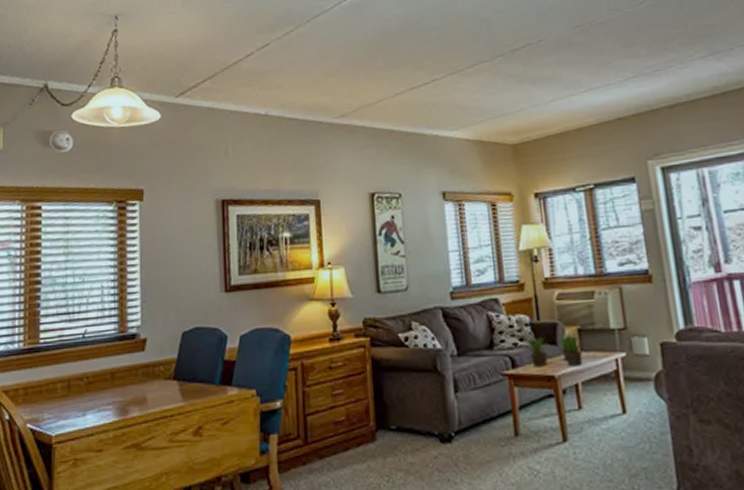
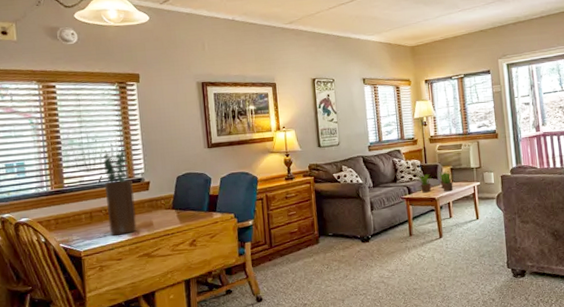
vase: none [89,287,125,415] -> present [103,146,137,236]

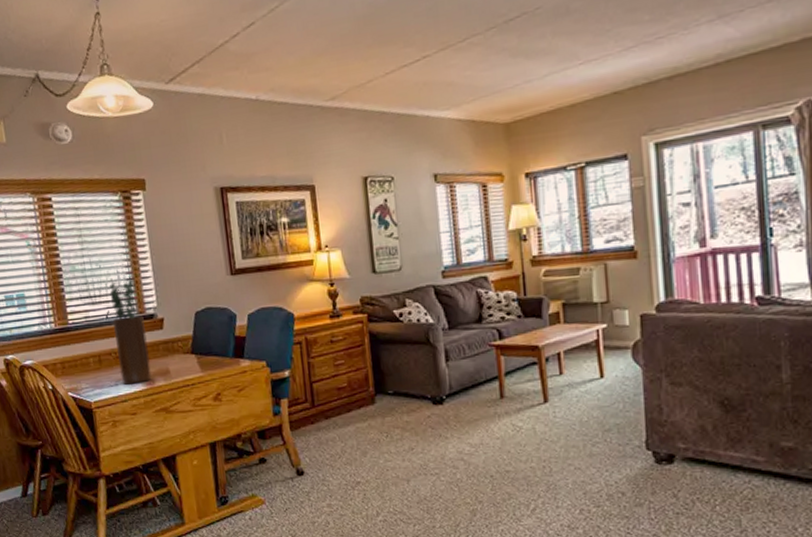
plant: present [418,170,453,193] -> none [513,306,566,339]

